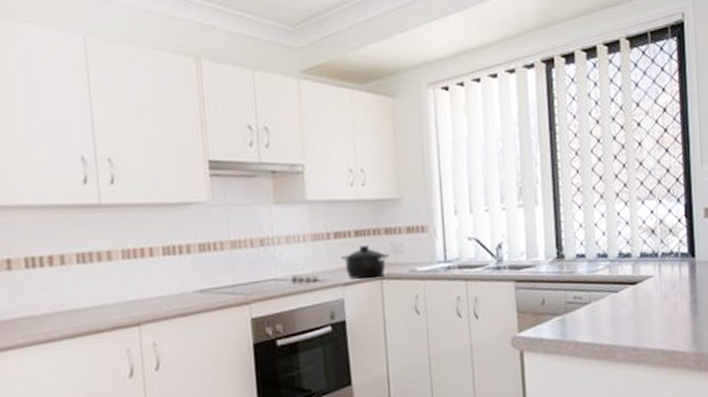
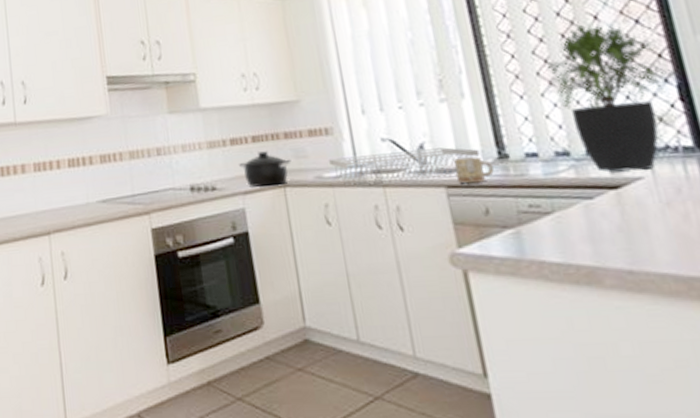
dish rack: none [423,247,544,280] -> present [329,147,480,187]
mug: none [522,256,552,279] -> present [453,156,494,184]
potted plant: none [599,149,686,271] -> present [544,24,676,172]

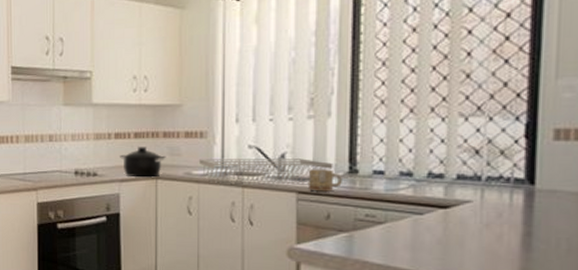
potted plant: present [544,24,676,172] -> none [409,59,529,195]

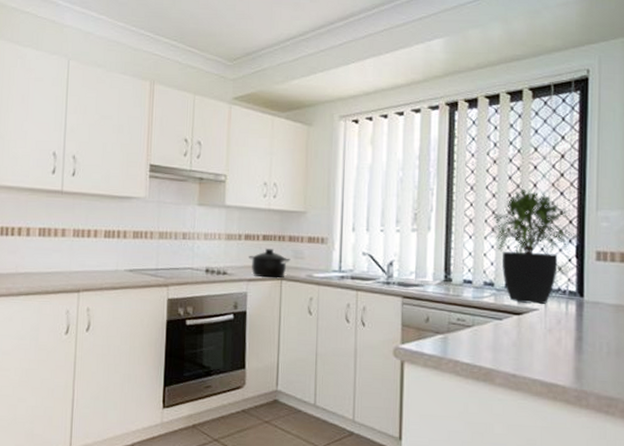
dish rack: present [199,159,333,185] -> none [320,263,432,291]
mug: present [307,169,342,192] -> none [411,276,439,297]
potted plant: none [409,59,529,195] -> present [491,188,578,304]

